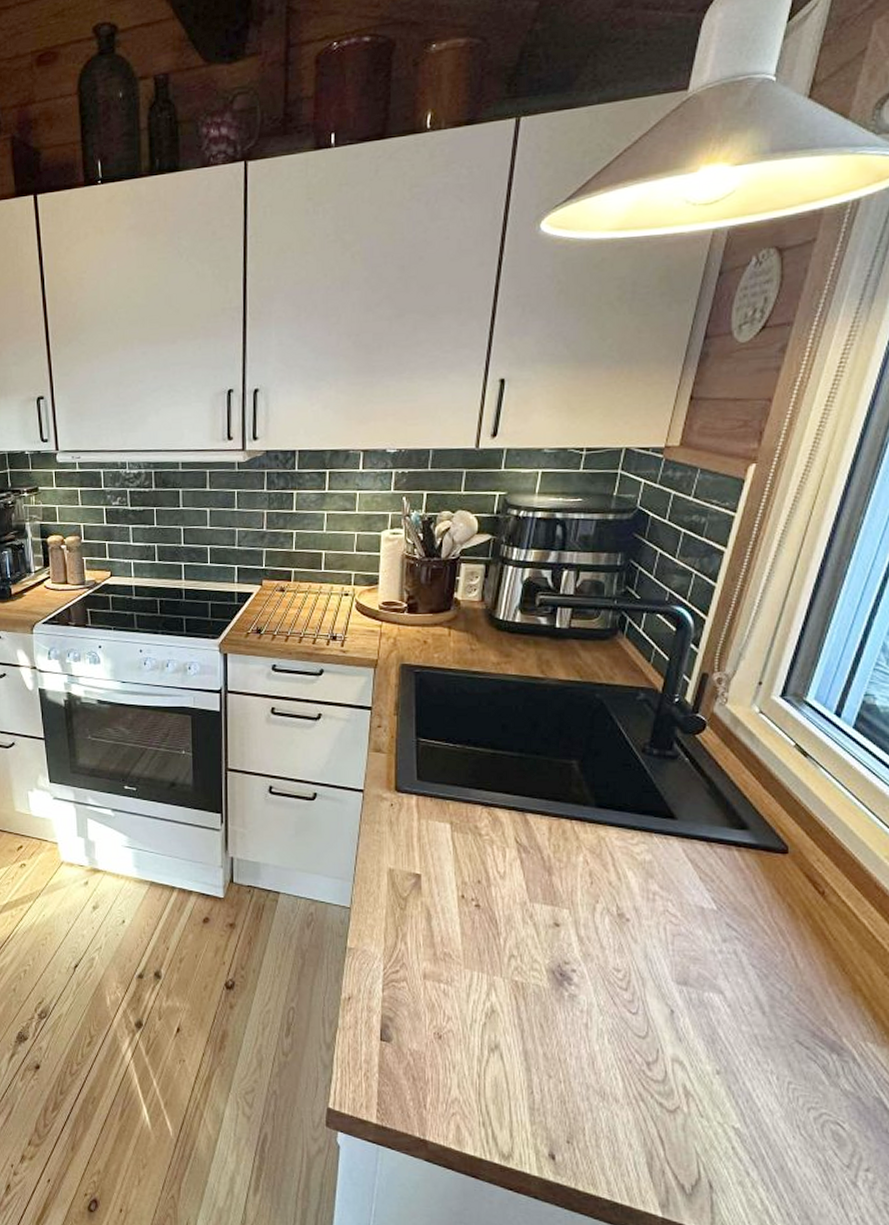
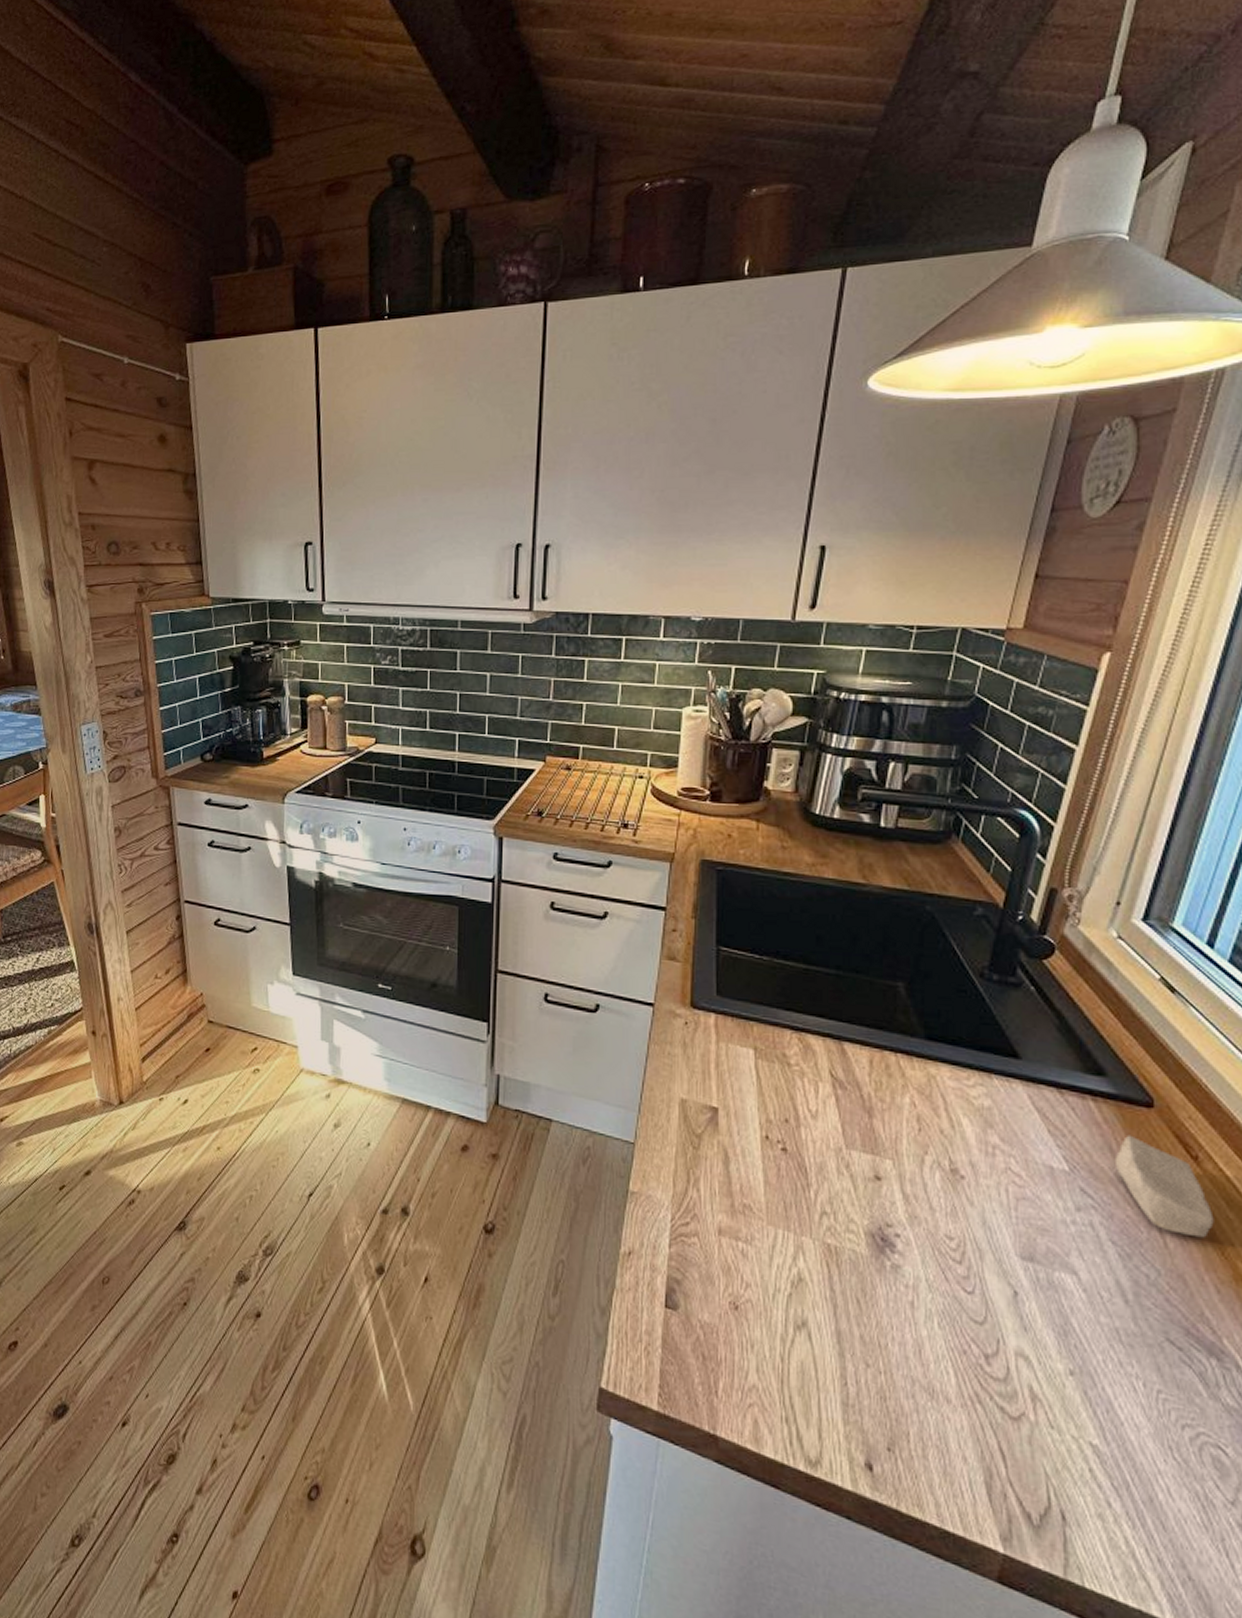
soap bar: none [754,877,837,958] -> present [1114,1135,1214,1238]

